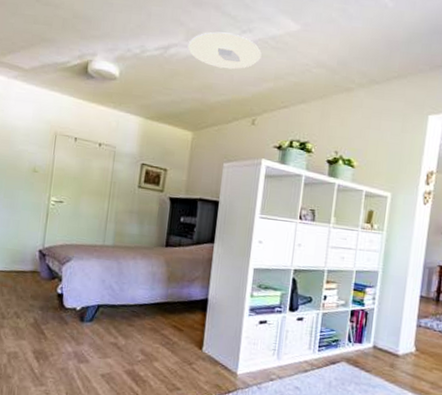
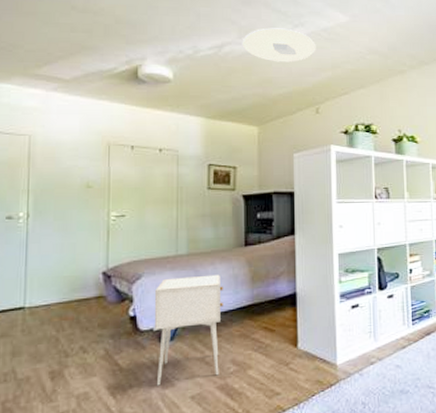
nightstand: none [73,265,141,361] -> present [155,274,223,386]

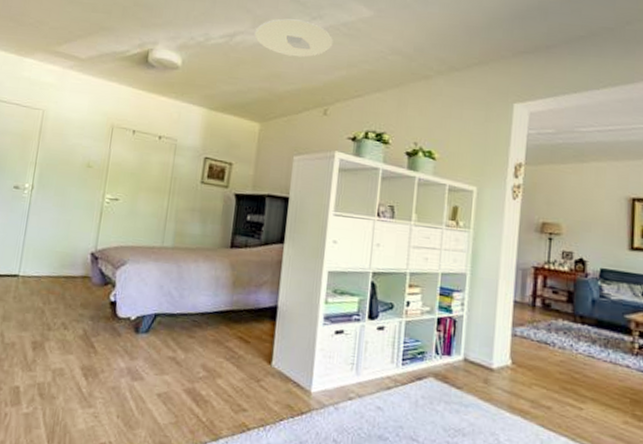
nightstand: present [155,274,223,386] -> none [126,269,203,378]

